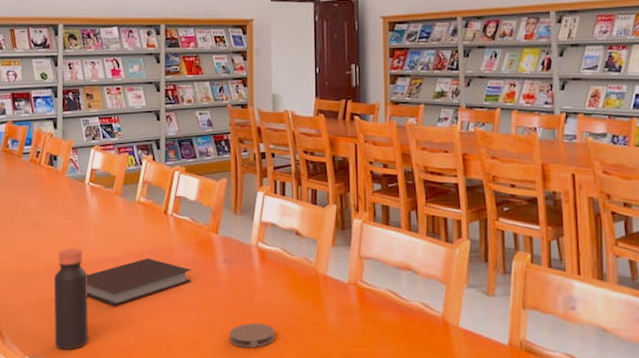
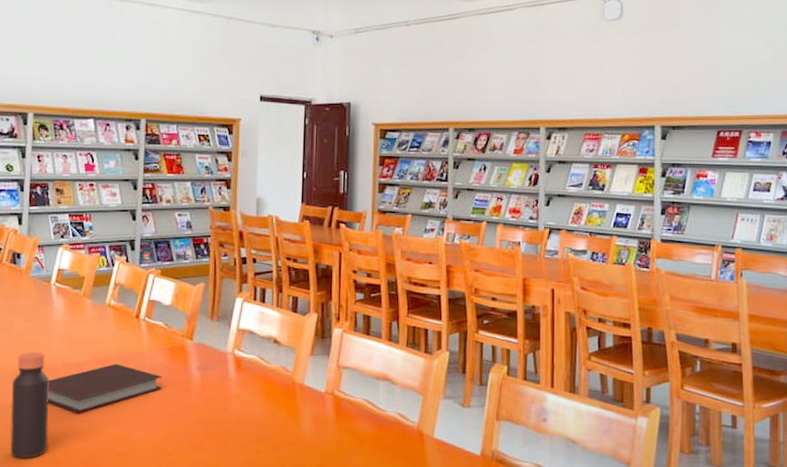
coaster: present [229,323,275,348] -> none [199,432,248,457]

